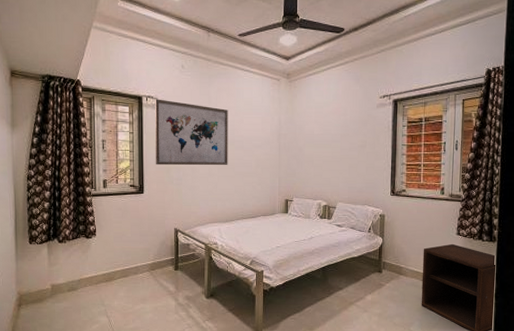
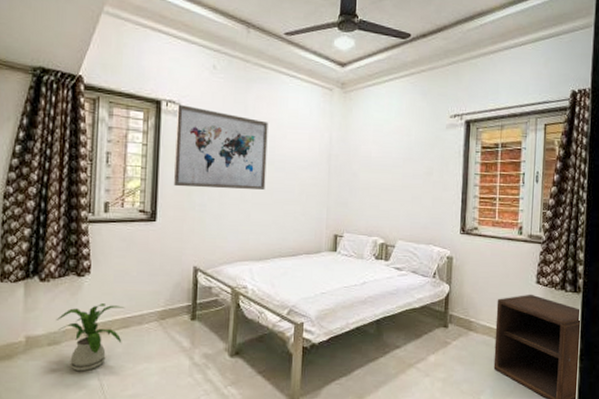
house plant: none [72,259,124,310] -> present [56,303,125,371]

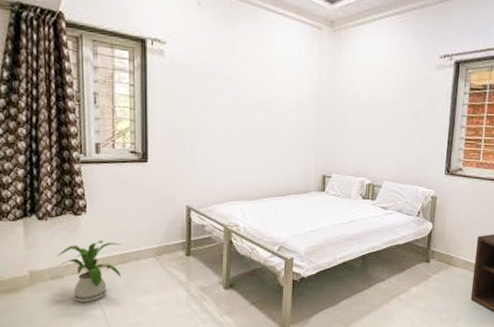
wall art: present [174,104,268,190] -> none [163,43,256,131]

